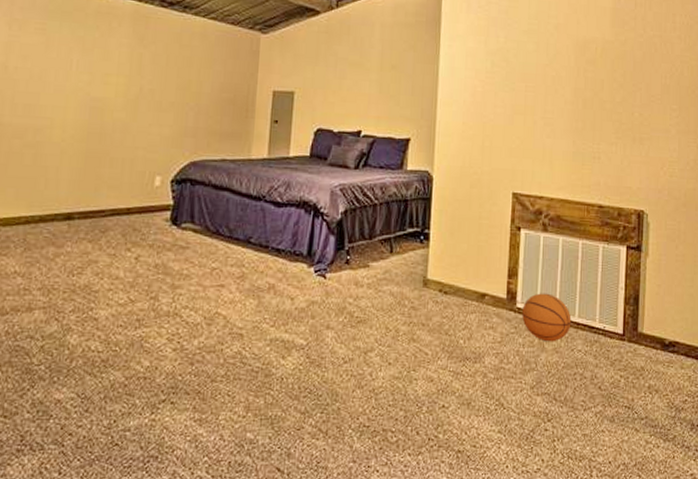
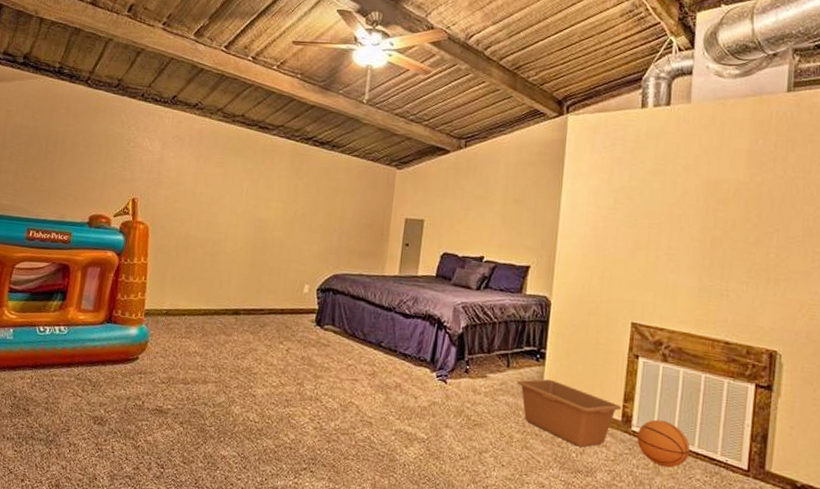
storage bin: none [400,261,507,332] -> present [516,379,622,447]

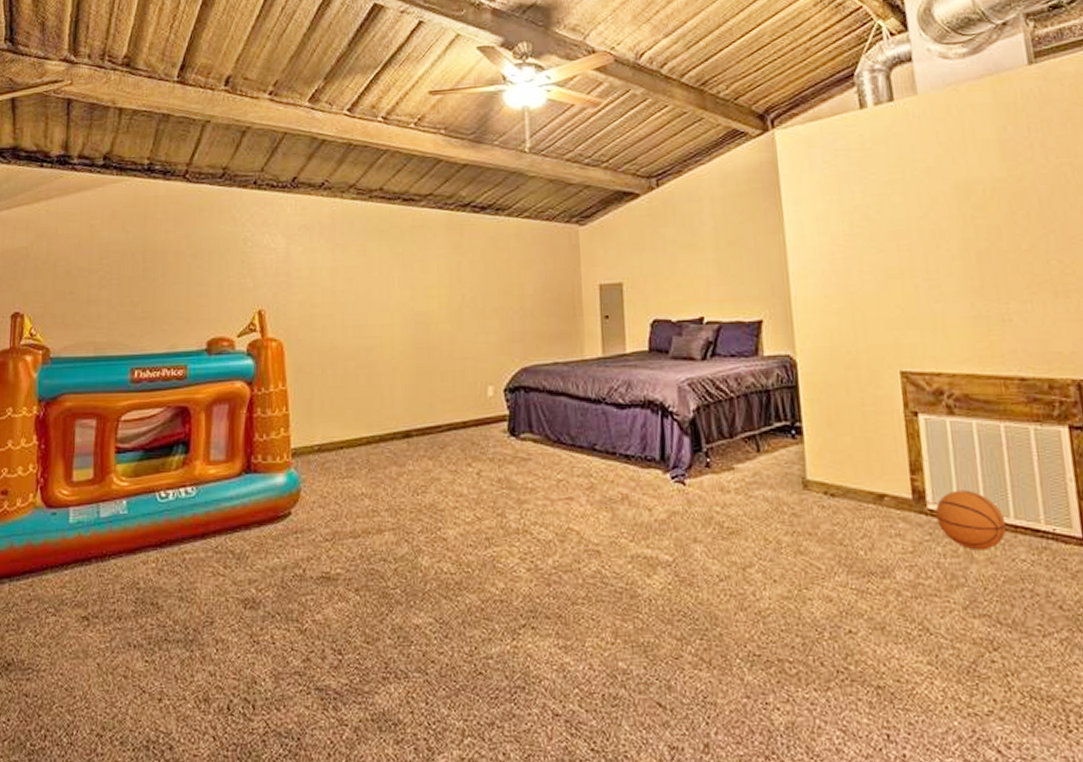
storage bin: present [516,379,622,447] -> none [772,459,910,541]

